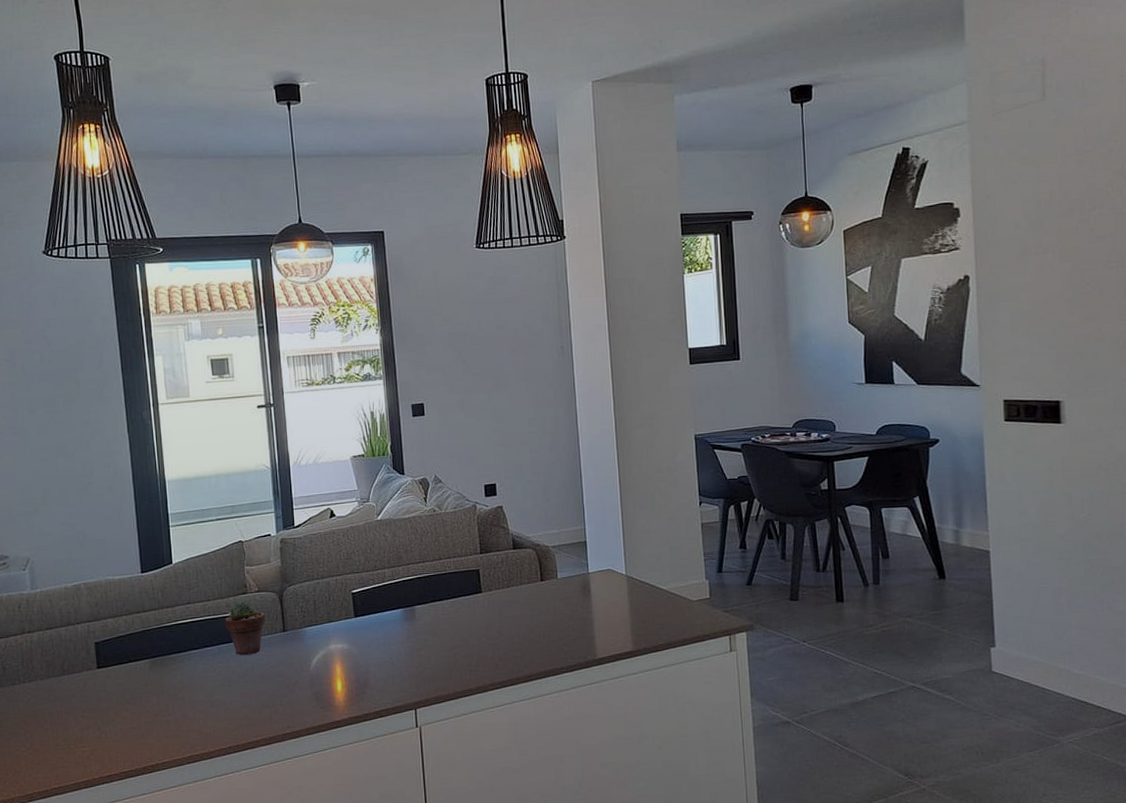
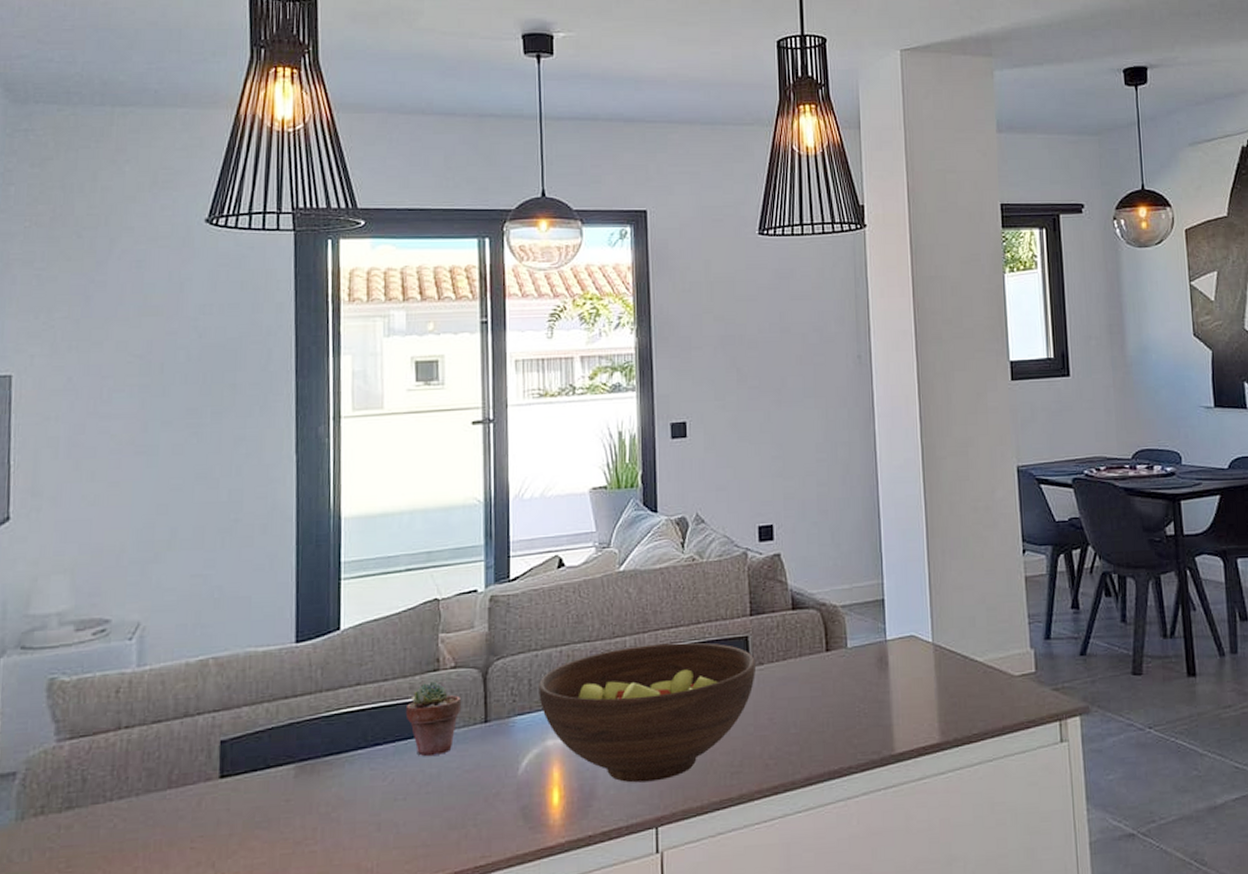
fruit bowl: none [321,573,486,677] -> present [539,642,755,783]

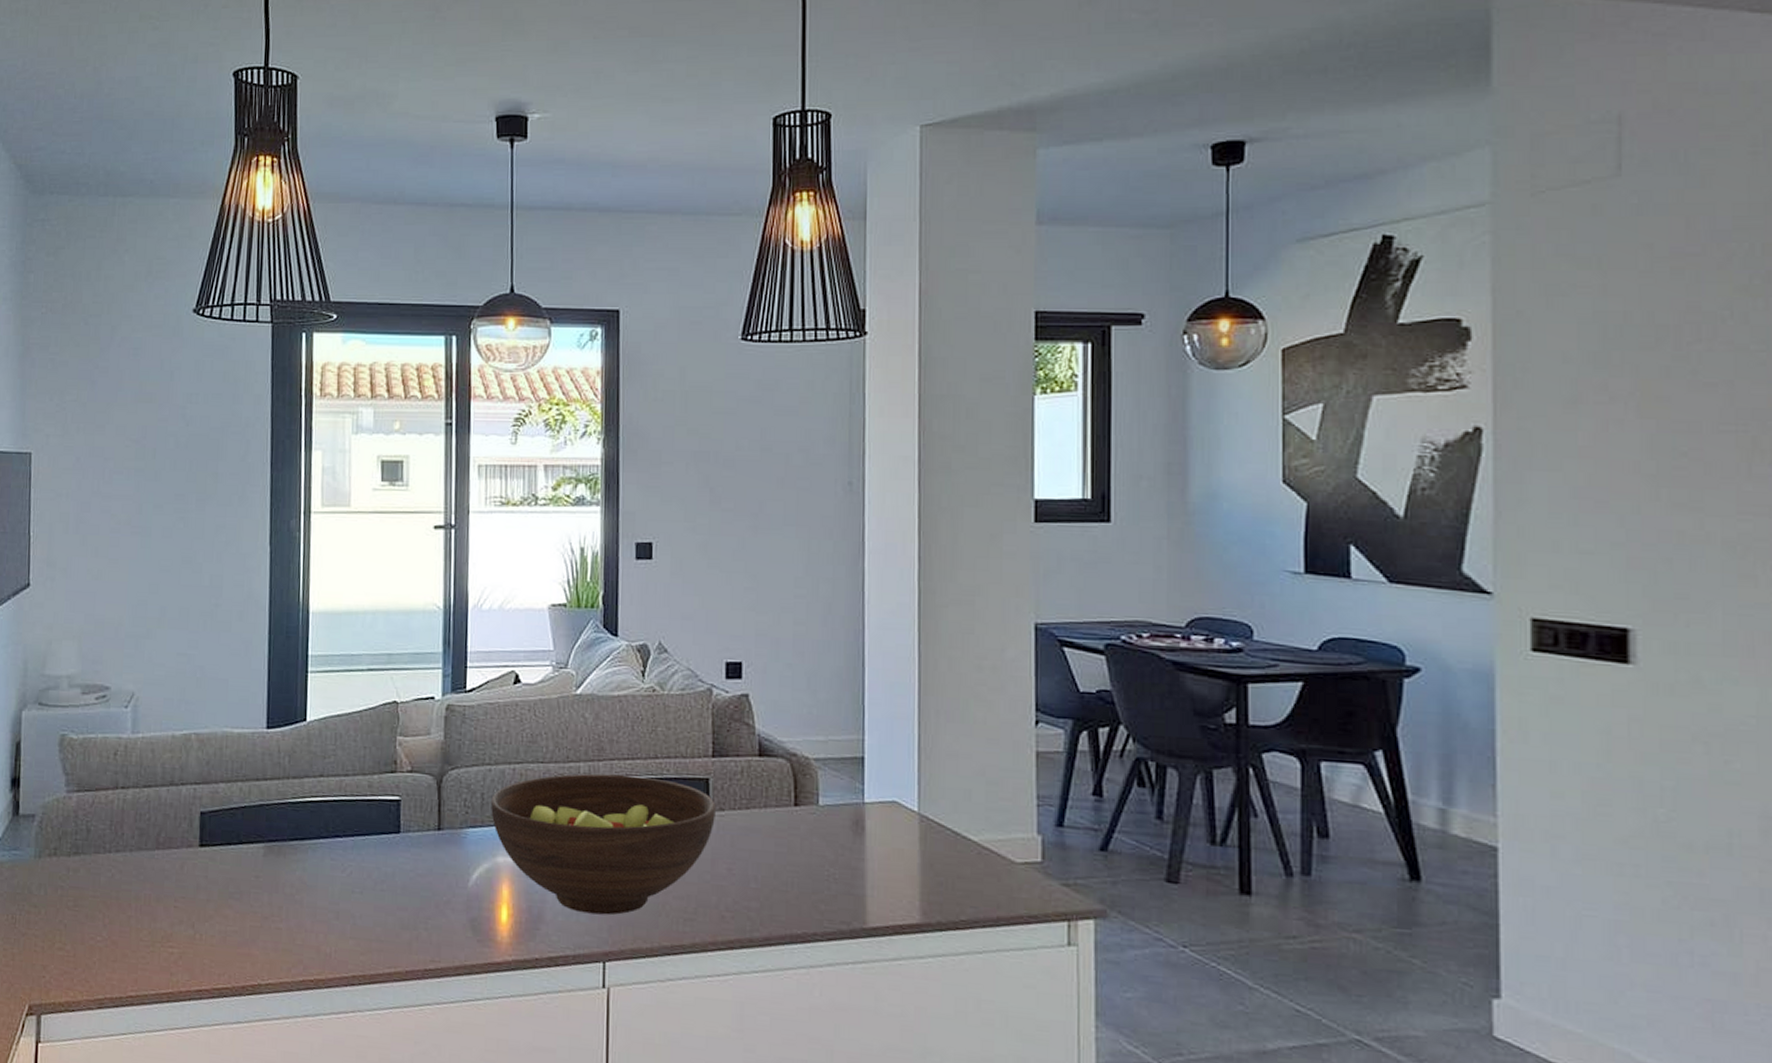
potted succulent: present [405,681,462,757] -> none [364,782,417,856]

